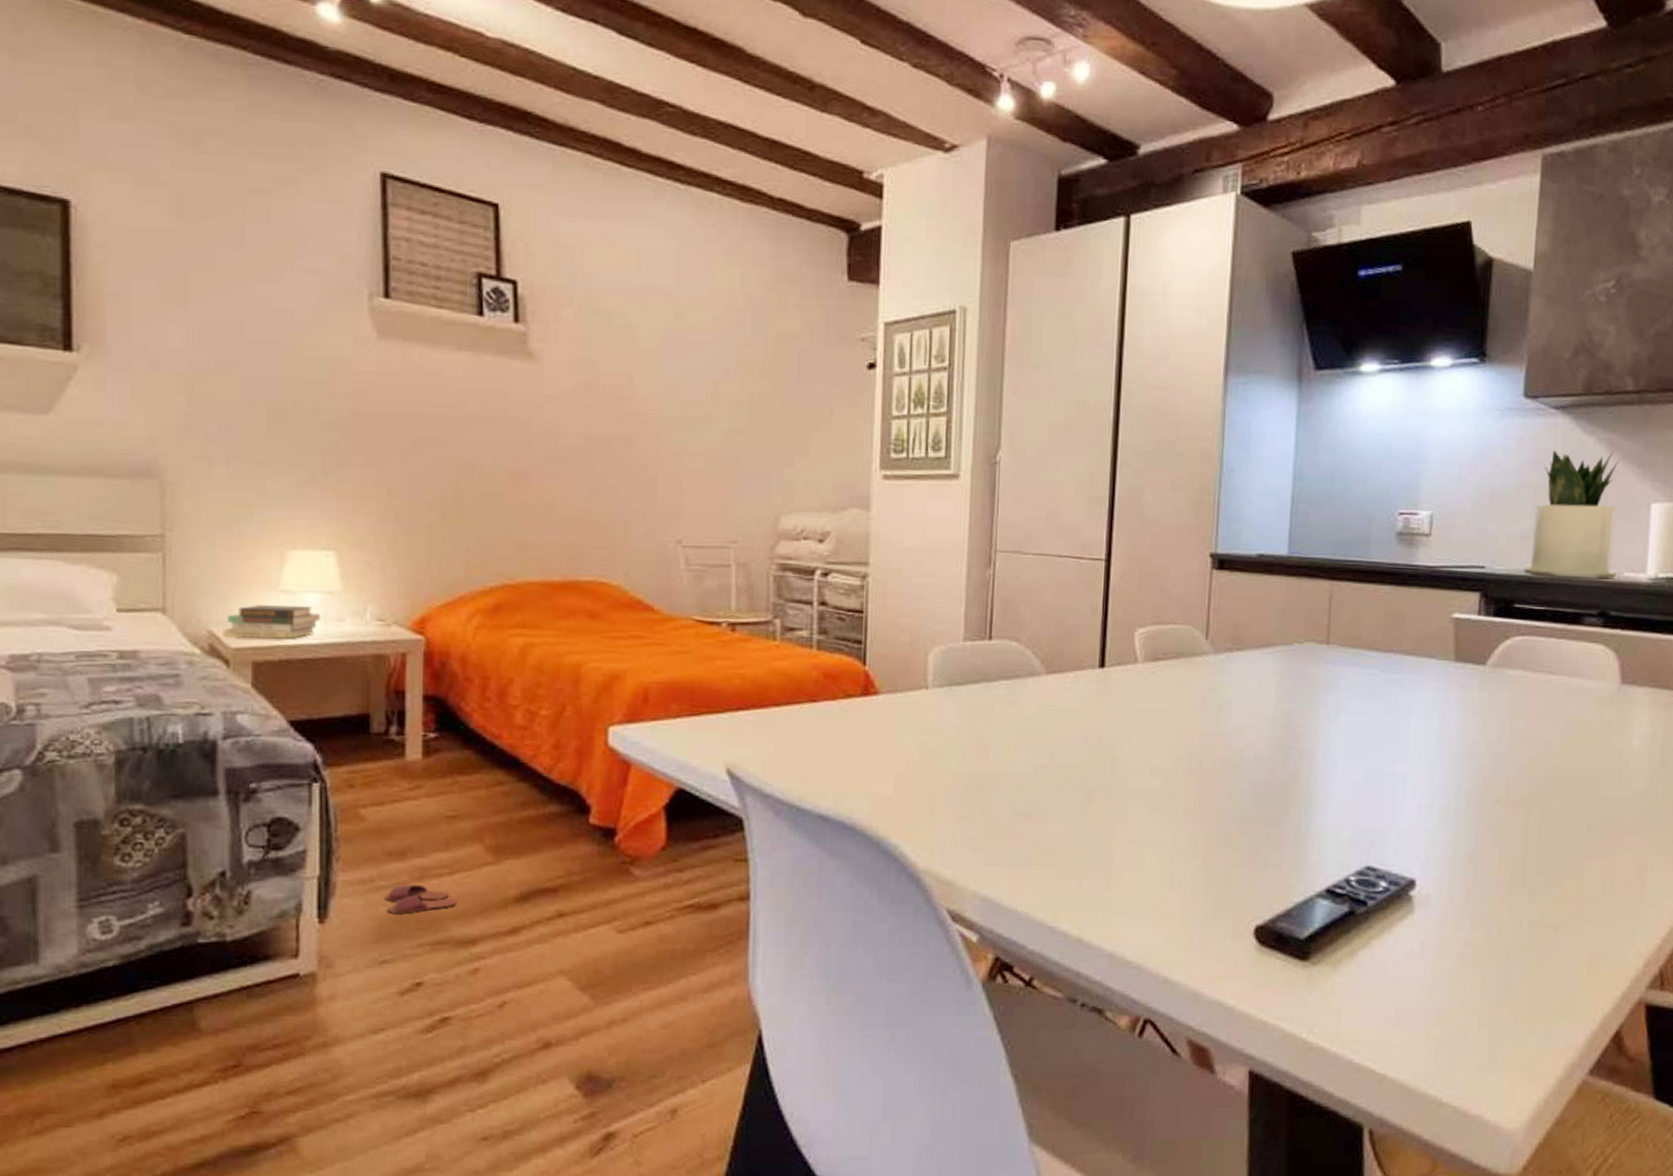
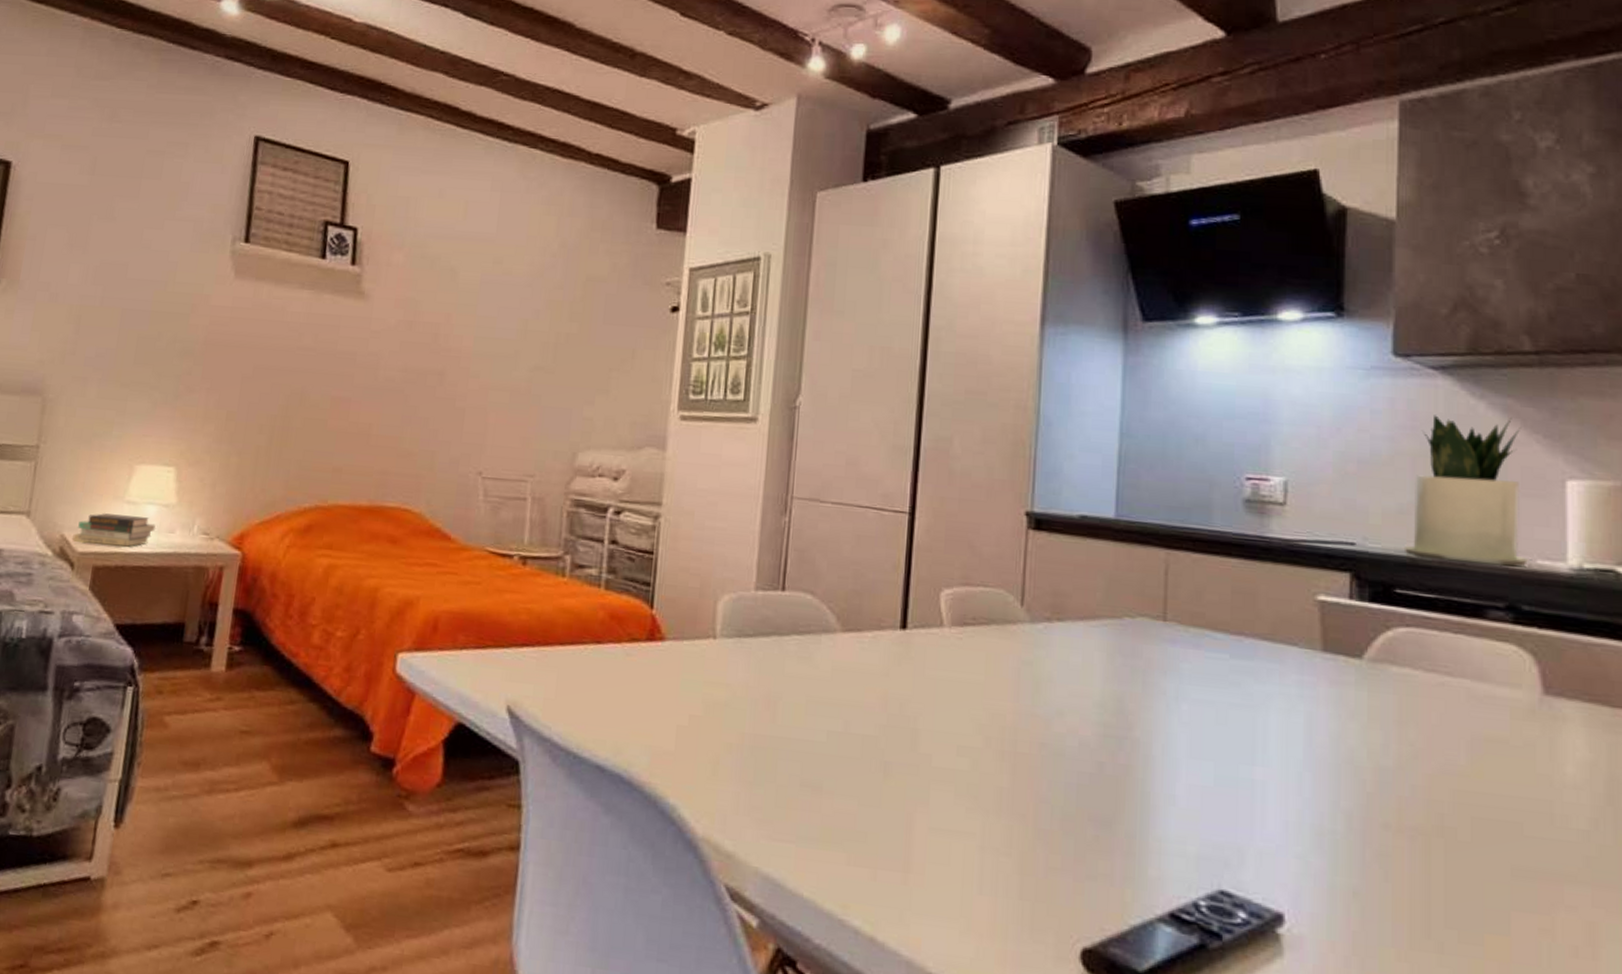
slippers: present [384,884,458,913] -> none [175,797,240,827]

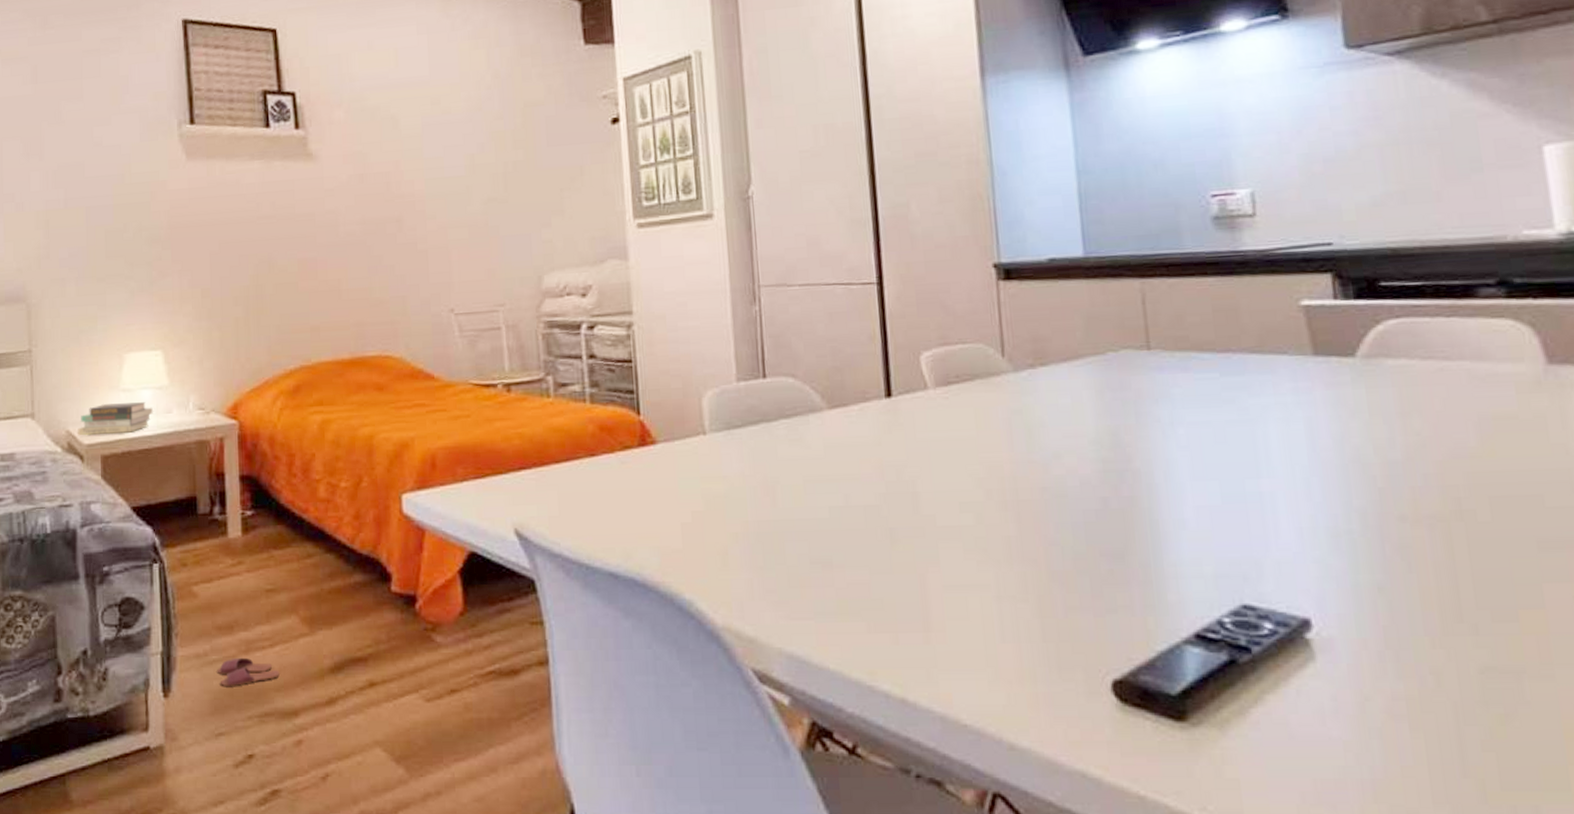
slippers: none [175,797,240,827] -> present [217,657,280,686]
planter: present [1402,415,1529,568] -> none [1381,92,1515,249]

